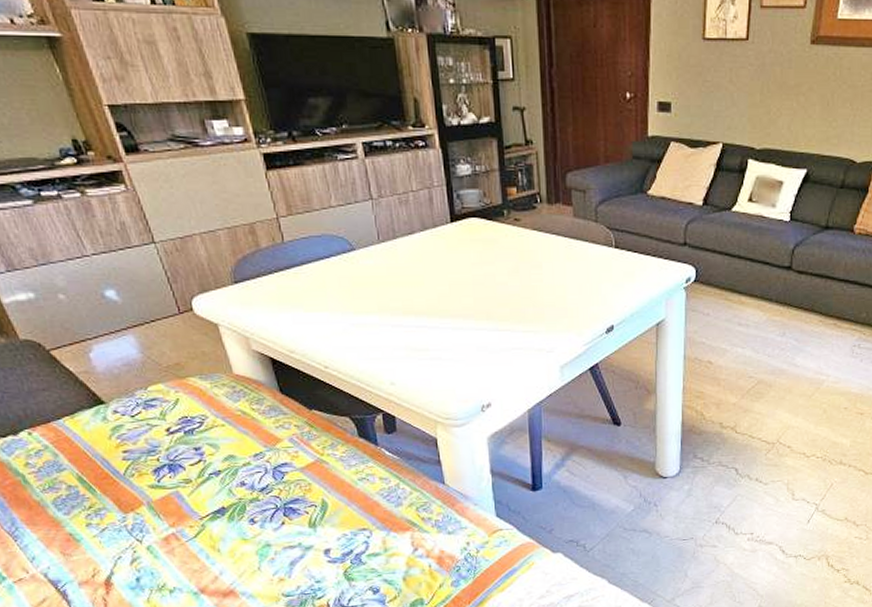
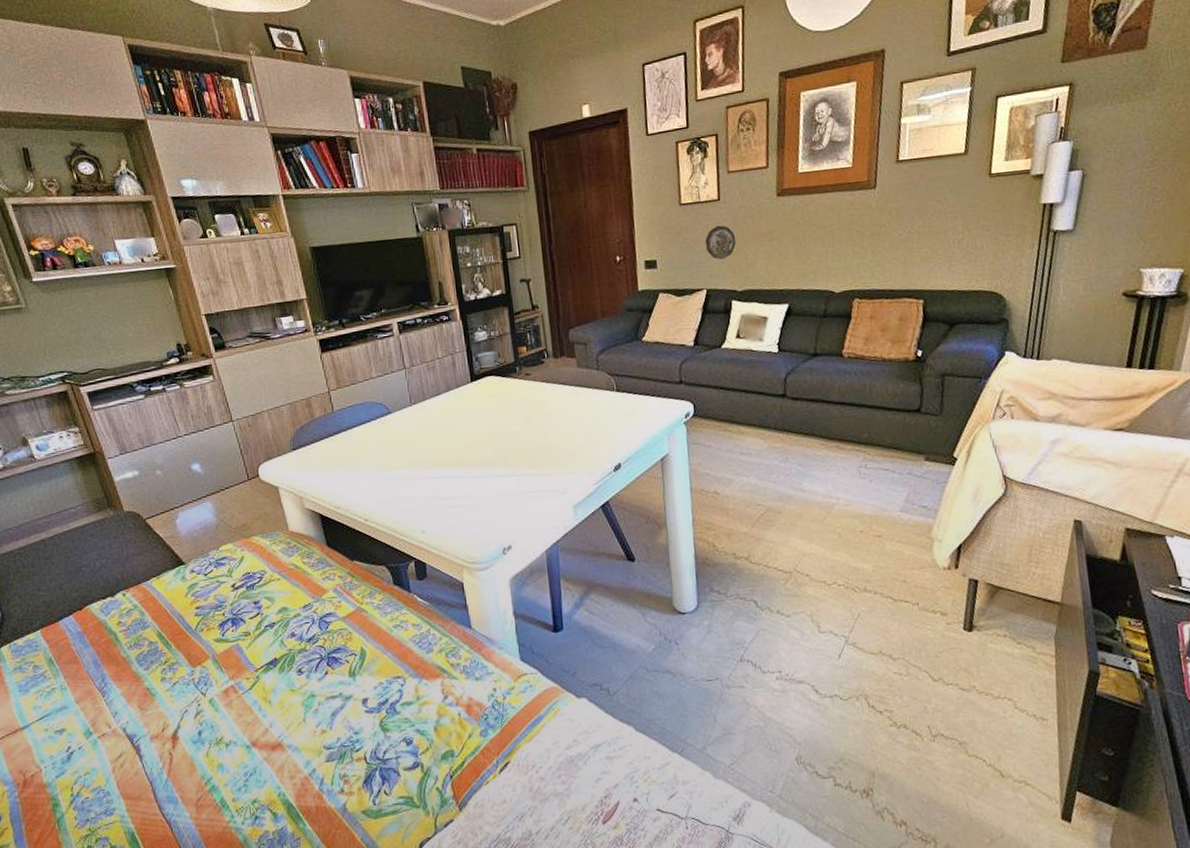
decorative plate: none [727,70,760,110] -> present [705,225,736,260]

